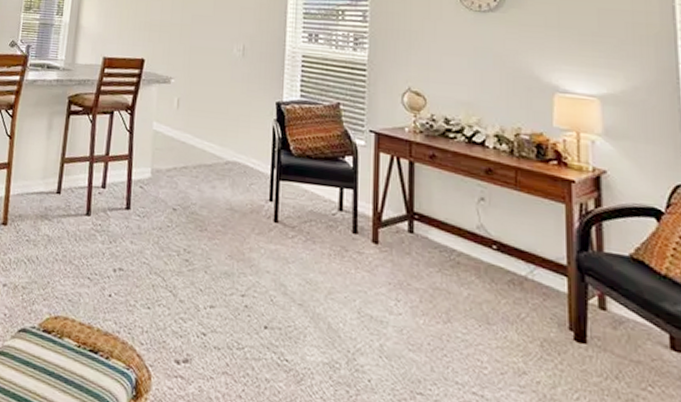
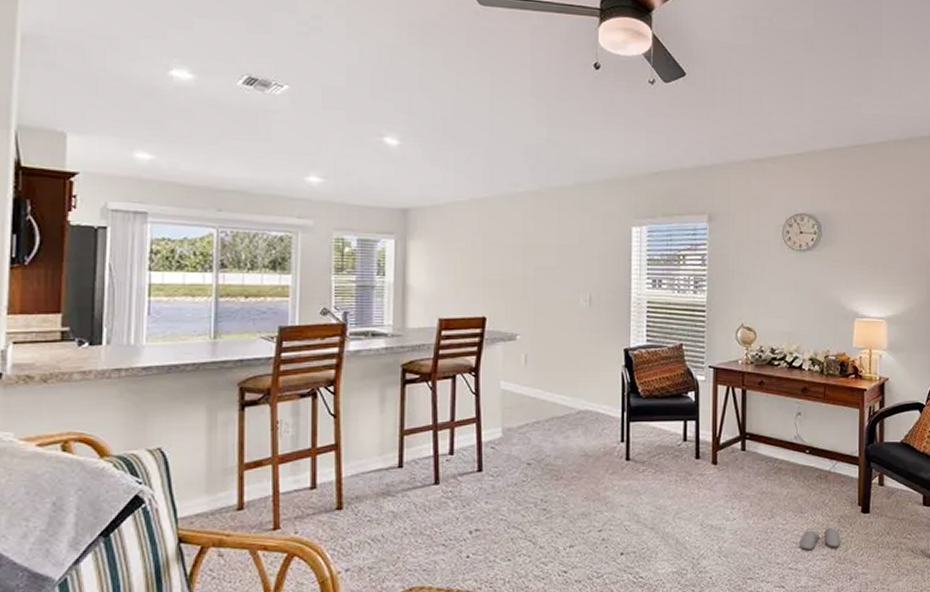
slippers: none [486,348,544,381] -> present [800,528,840,551]

